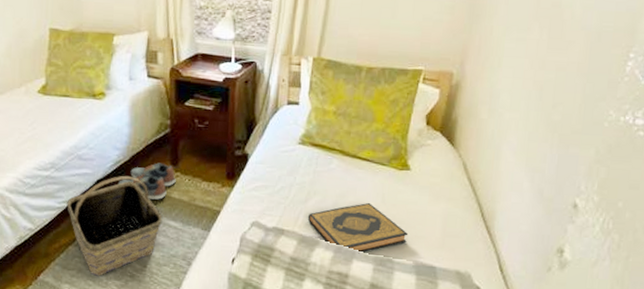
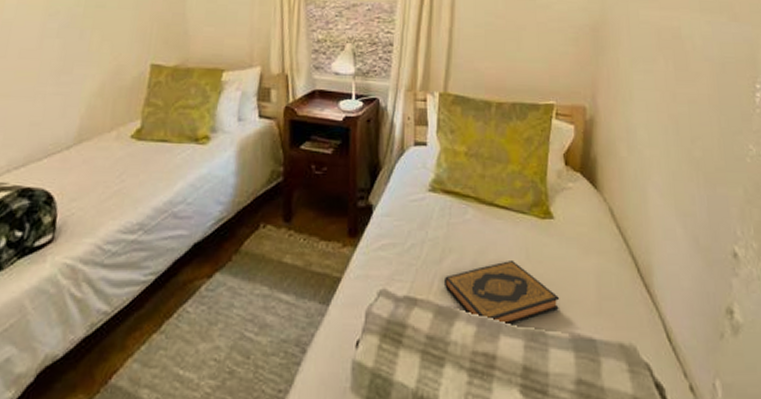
basket: present [66,175,163,276] -> none [154,236,272,375]
shoe: present [118,162,176,200] -> none [220,219,289,266]

